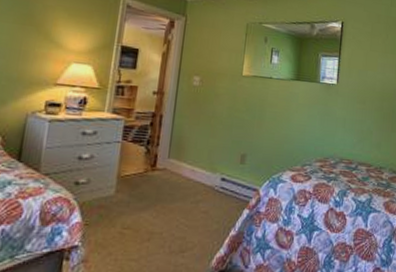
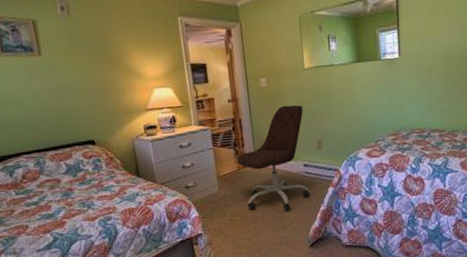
office chair: none [145,109,233,230] -> present [237,105,310,210]

